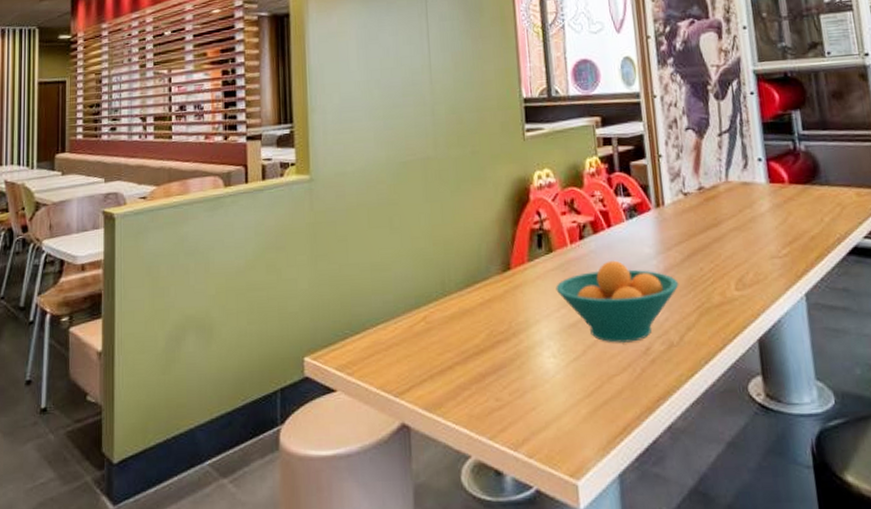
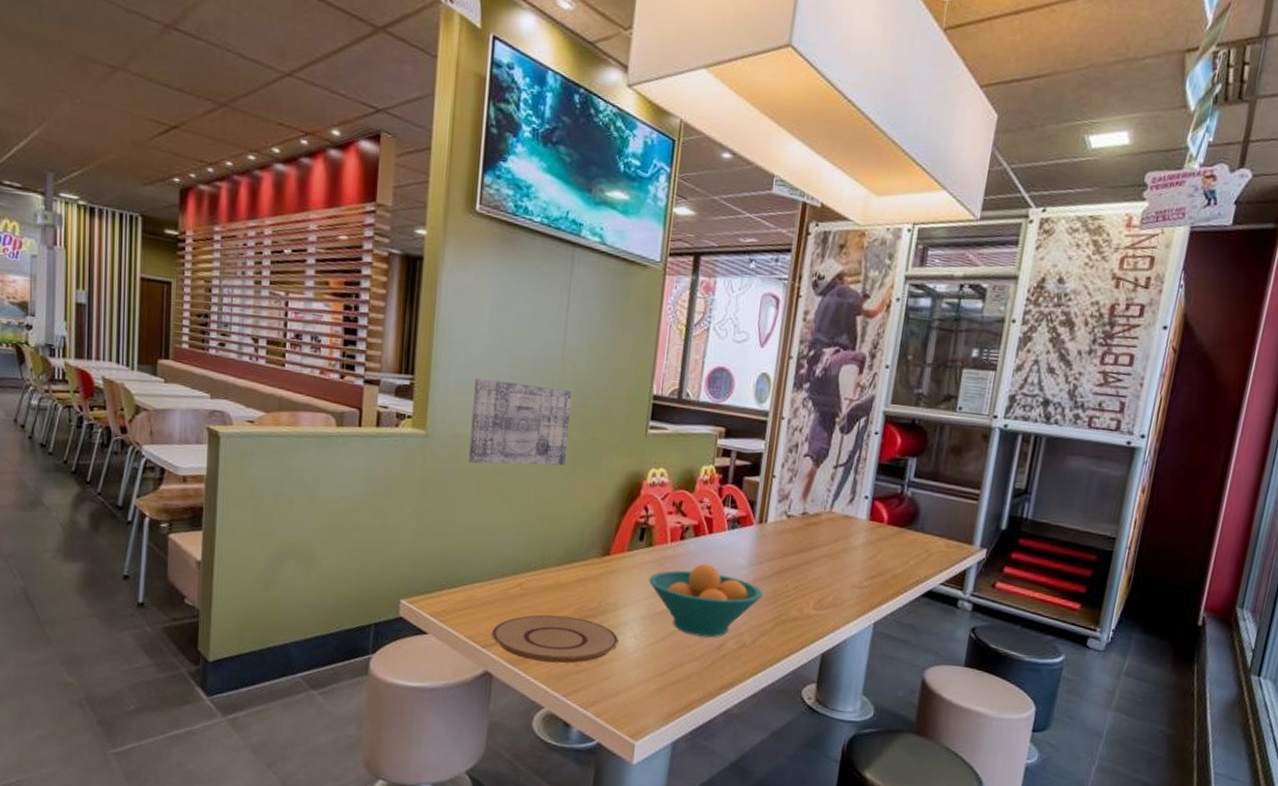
wall art: none [351,109,450,199] -> present [468,378,572,466]
plate: none [403,344,537,402] -> present [492,614,619,664]

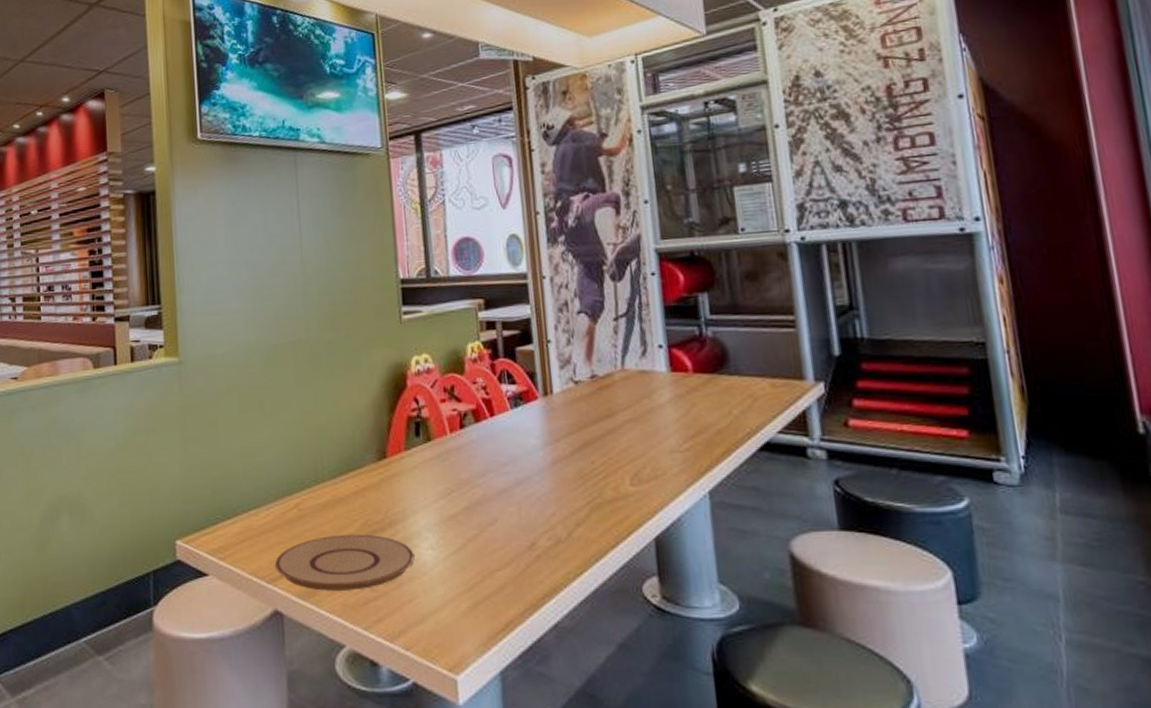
wall art: present [468,378,572,466] -> none [219,290,322,382]
fruit bowl: present [648,563,763,638] -> none [434,451,568,537]

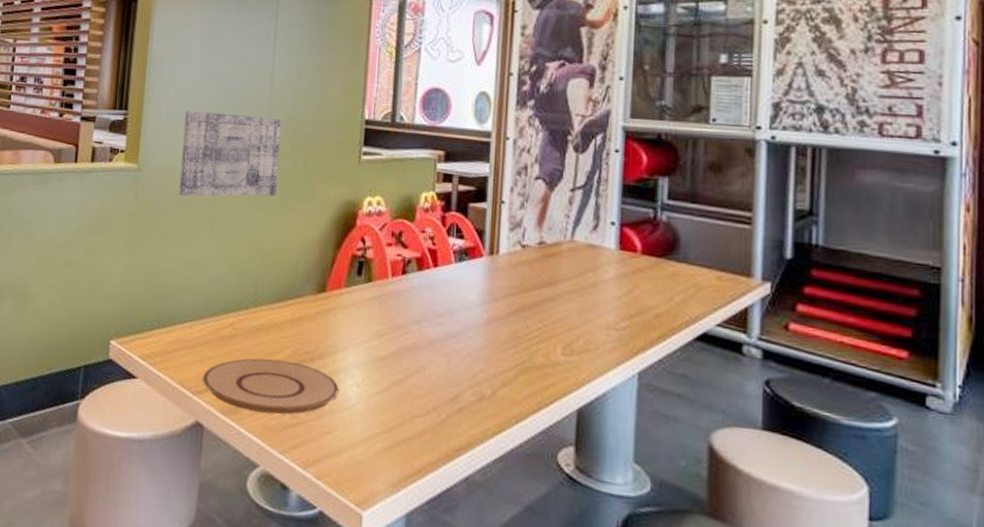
wall art: none [219,290,322,382] -> present [179,111,281,197]

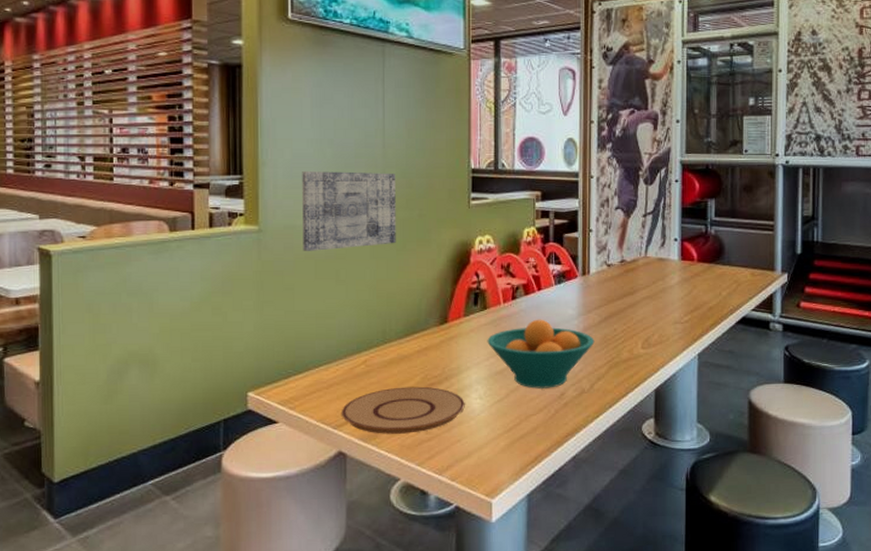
fruit bowl: none [369,300,501,387] -> present [487,319,595,389]

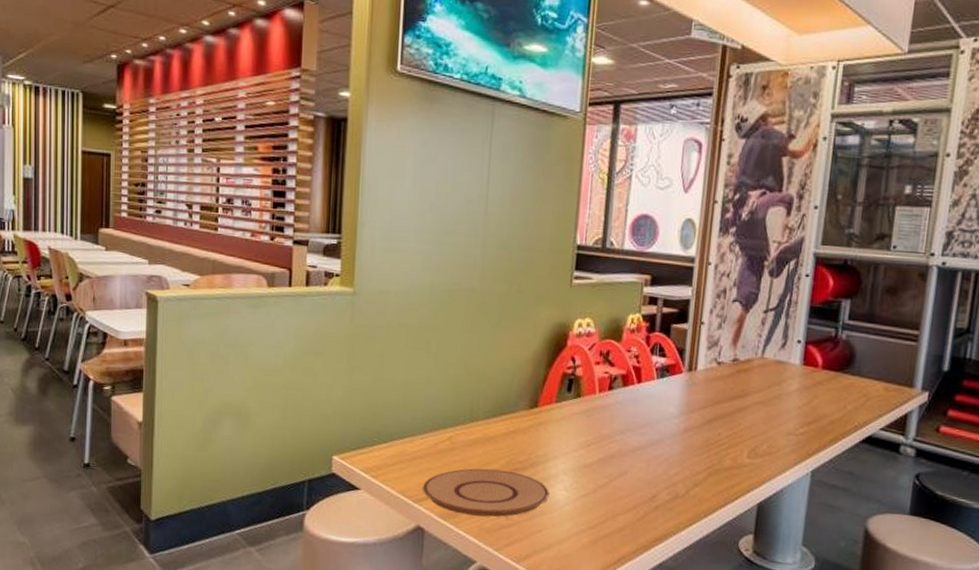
wall art: present [302,171,396,251] -> none [396,235,496,320]
fruit bowl: present [487,319,595,389] -> none [578,413,695,489]

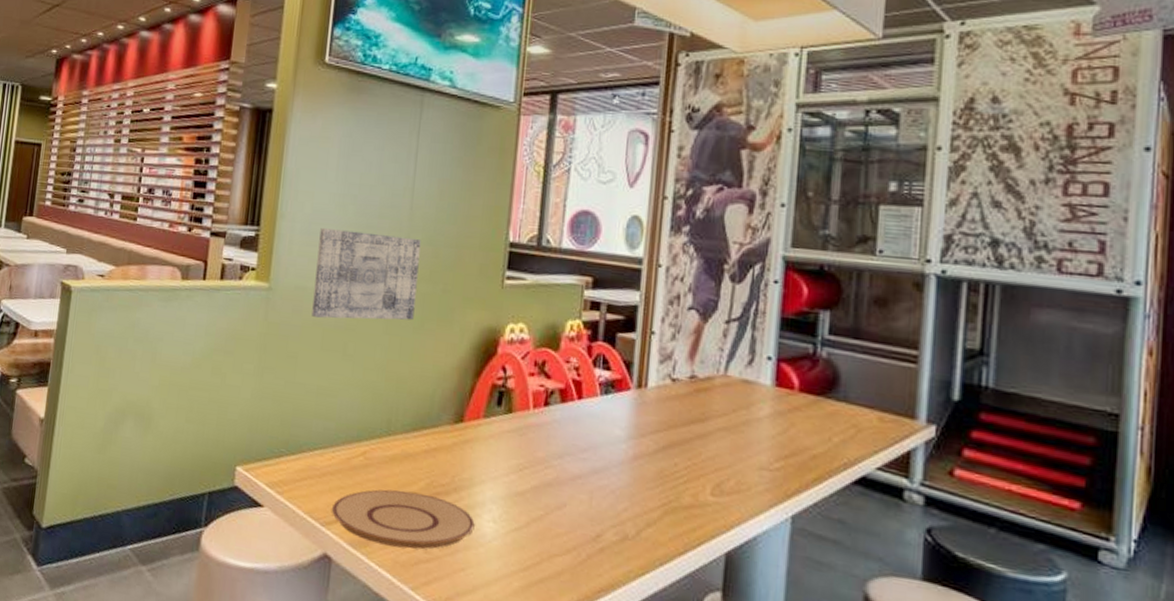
wall art: none [396,235,496,320] -> present [311,228,421,321]

